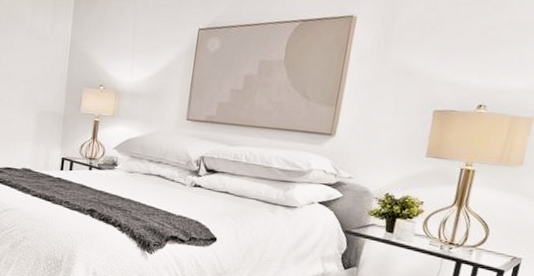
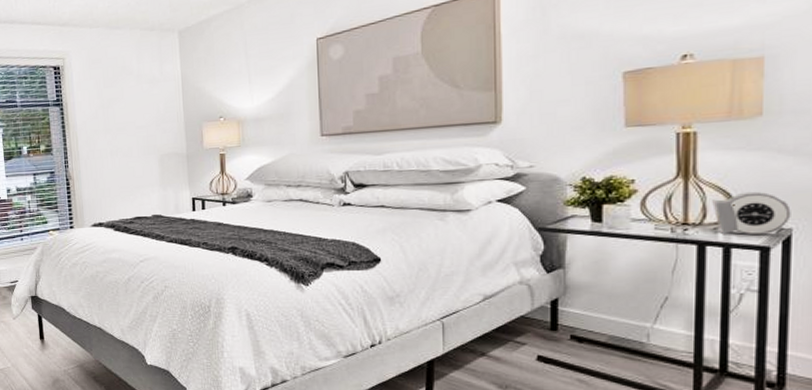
alarm clock: none [472,224,525,261] -> present [712,191,791,236]

